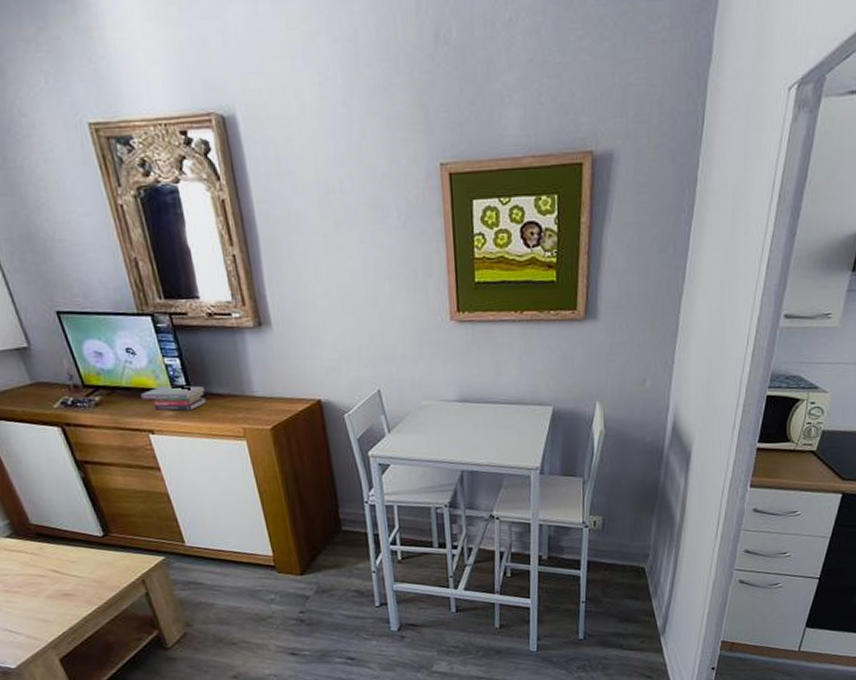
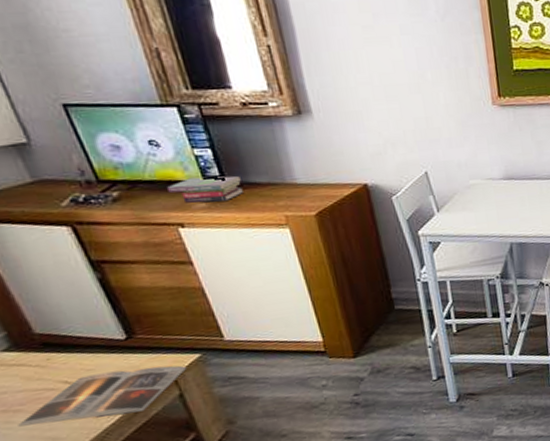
magazine: none [16,564,153,607] -> present [18,365,187,427]

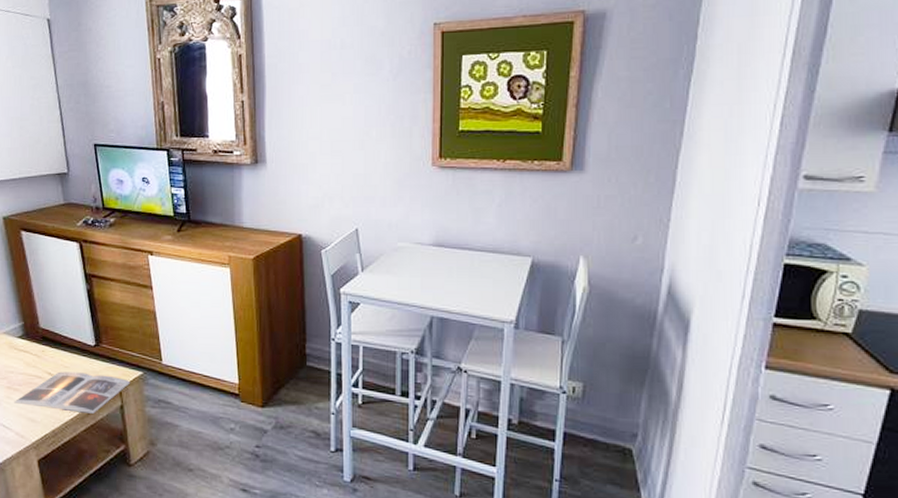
books: present [167,176,243,203] -> none [148,212,201,237]

